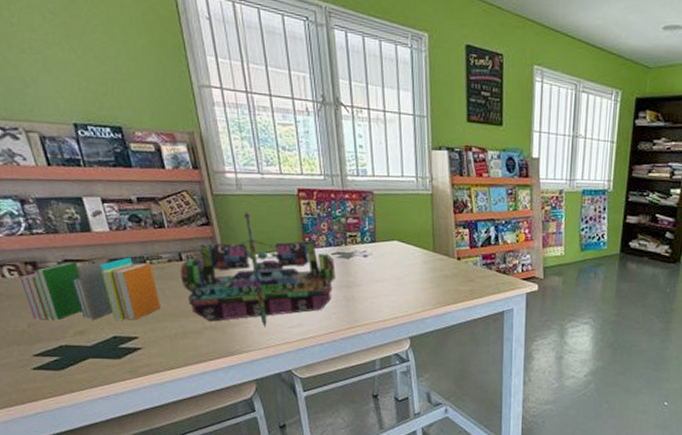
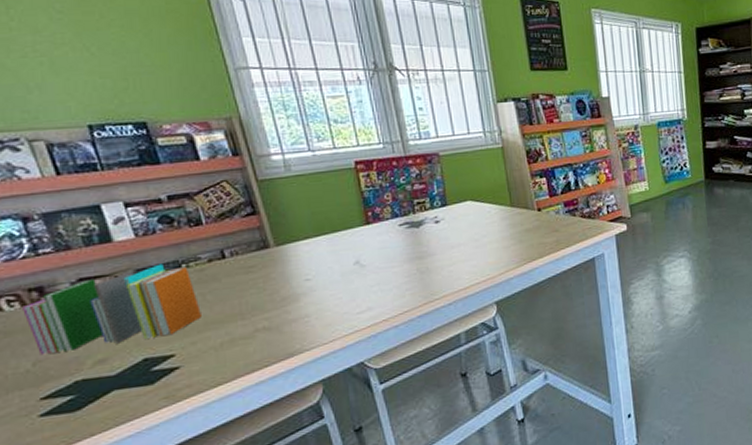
board game: present [180,212,336,328] -> none [223,194,406,322]

